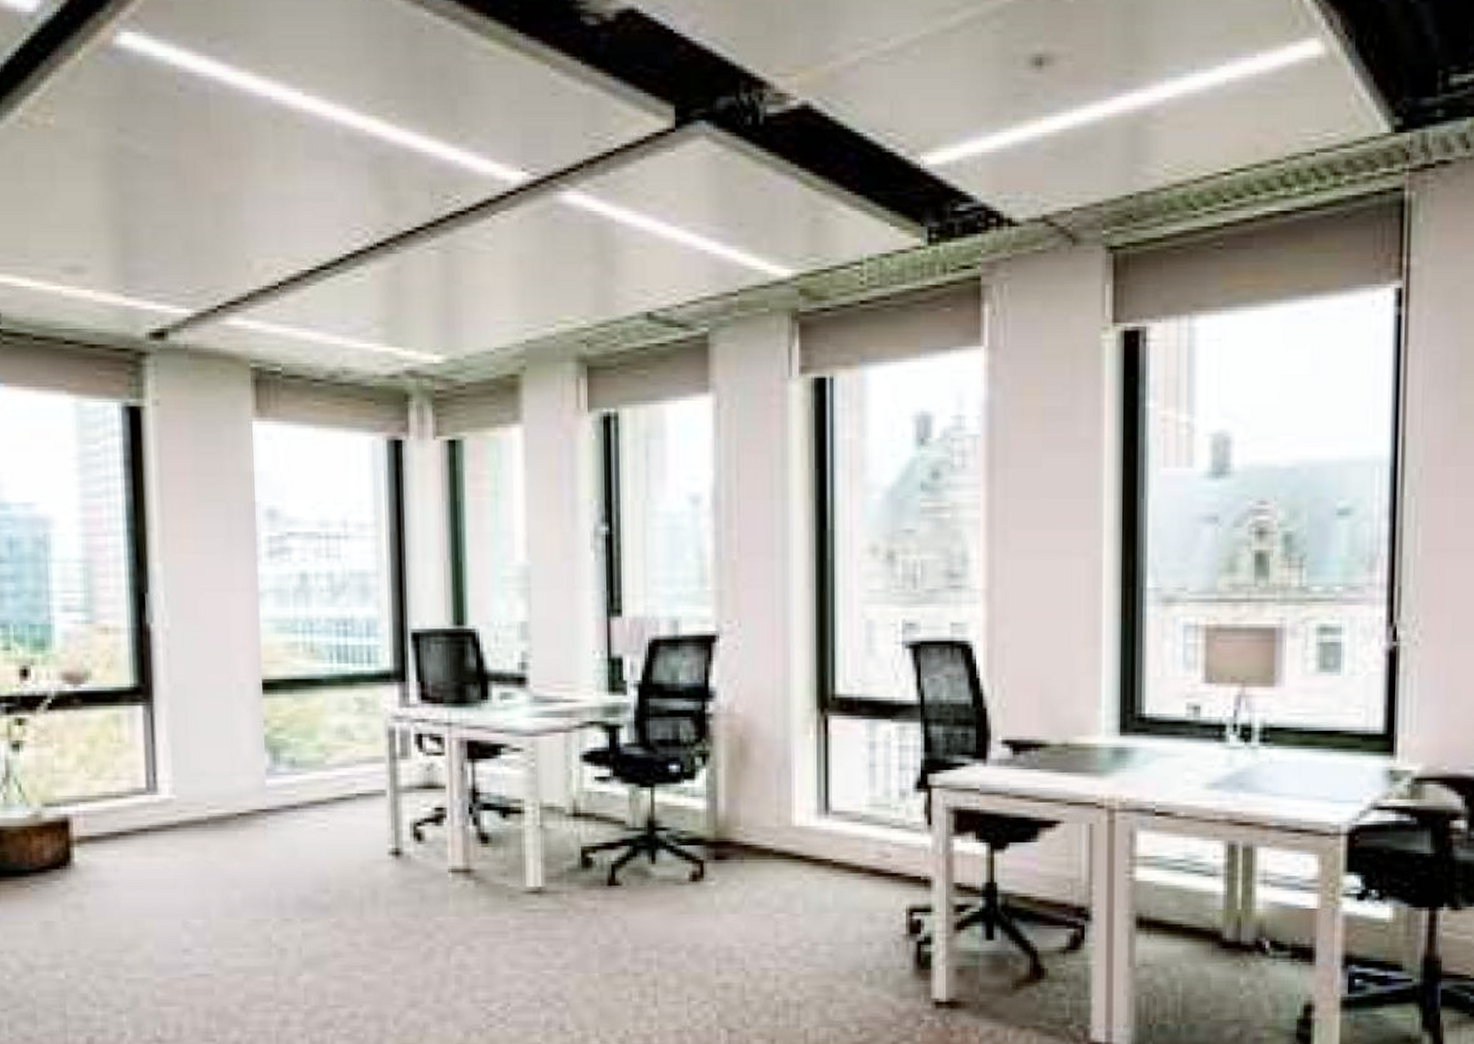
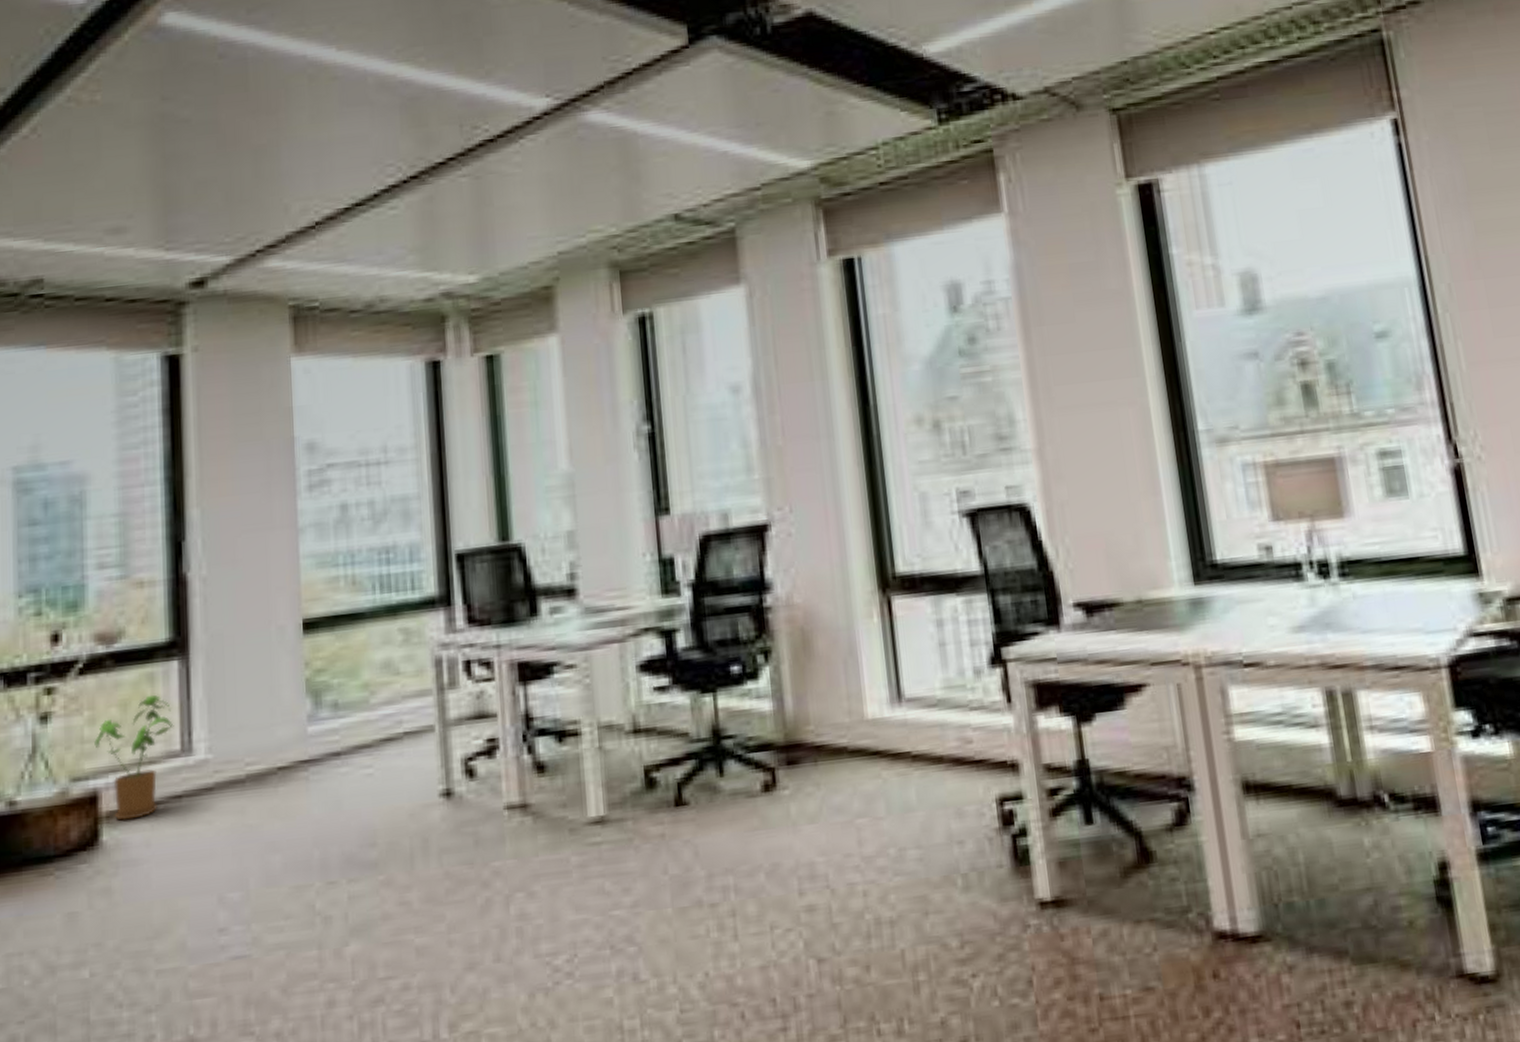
house plant: none [64,735,140,846] -> present [94,694,174,821]

